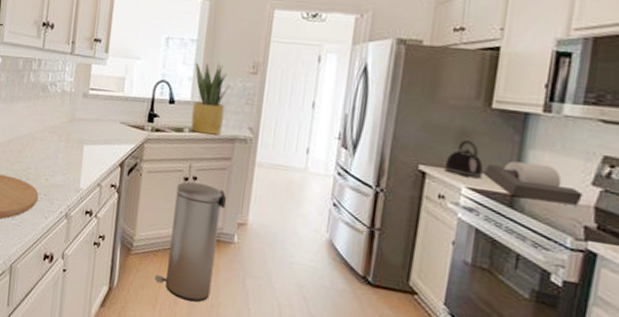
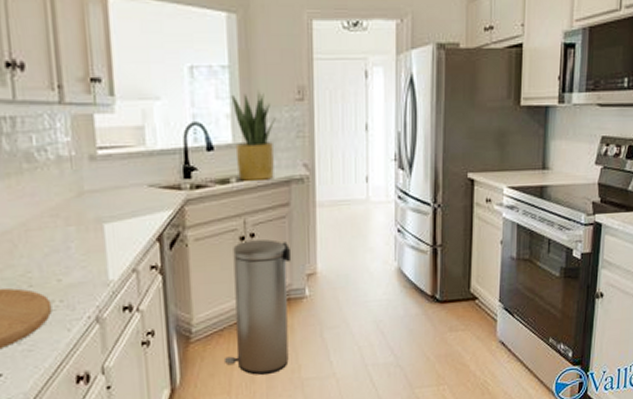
kettle: present [444,140,484,179] -> none [488,141,519,178]
paper towel holder: present [483,161,583,206] -> none [519,153,590,188]

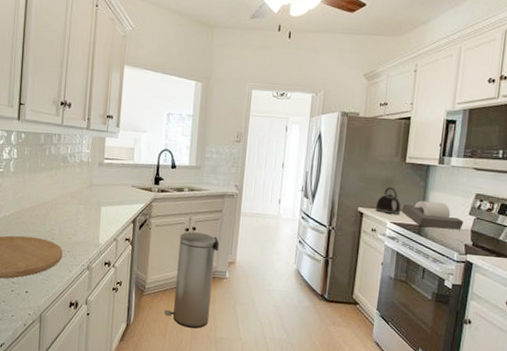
planter: present [231,90,276,181] -> none [189,132,219,193]
kettle: none [488,141,519,178] -> present [375,187,401,215]
paper towel holder: none [519,153,590,188] -> present [401,200,464,230]

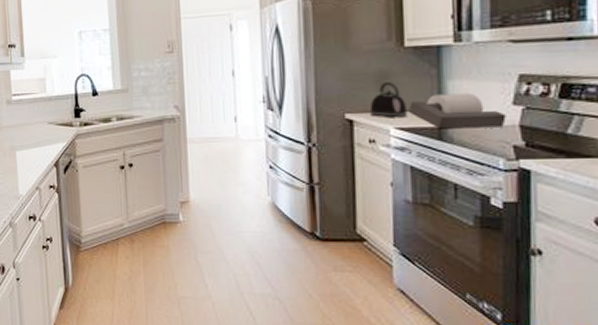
pedal bin: present [164,232,219,329] -> none [107,169,165,287]

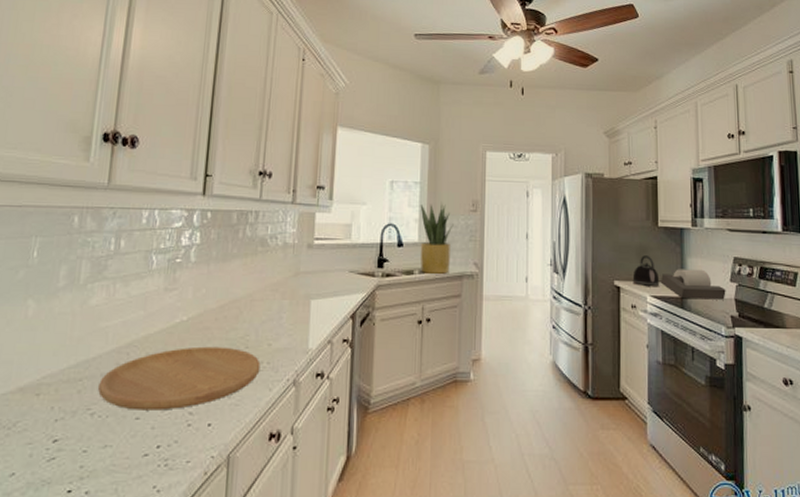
planter: none [111,46,149,120] -> present [420,201,454,274]

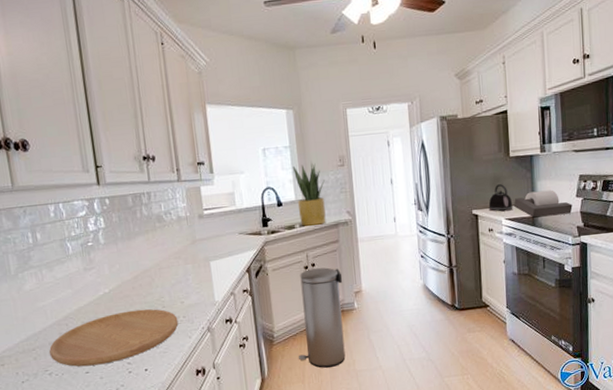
pedal bin: none [395,325,459,452] -> present [298,267,346,368]

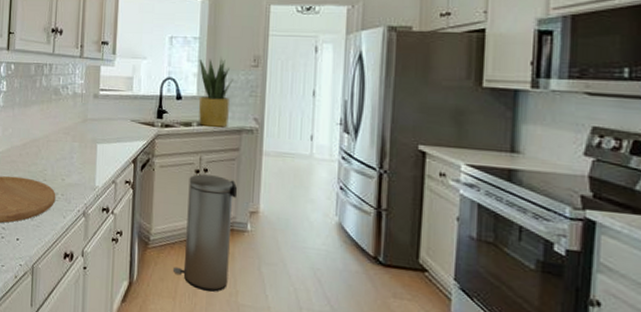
kettle: present [488,184,513,212] -> none [443,119,480,156]
paper towel holder: present [513,190,573,218] -> none [480,136,576,176]

